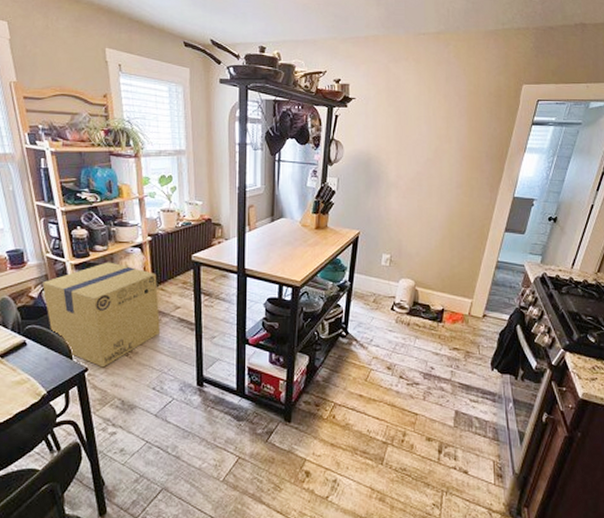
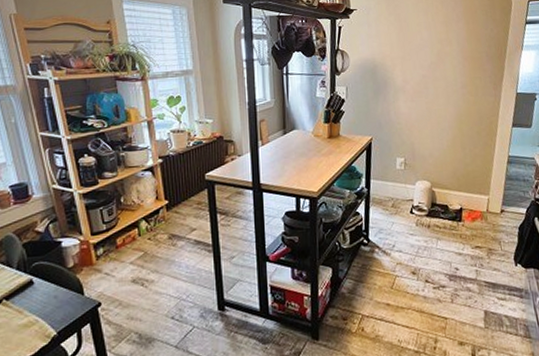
cardboard box: present [42,262,161,368] -> none [49,188,177,301]

